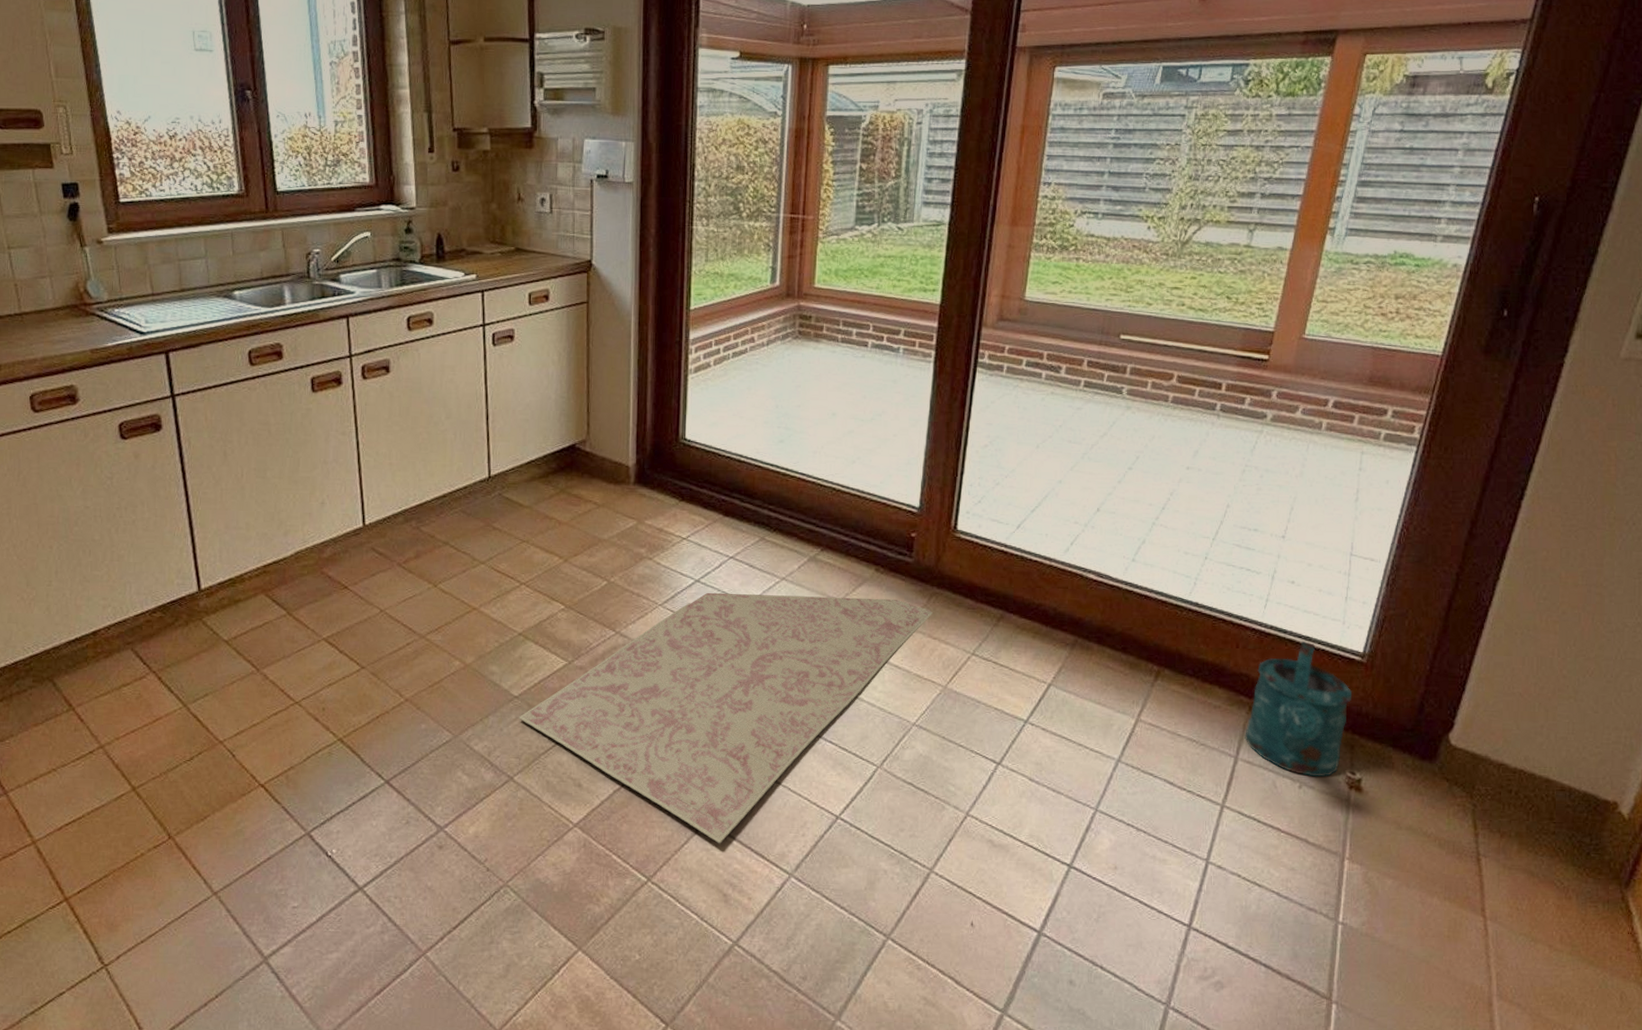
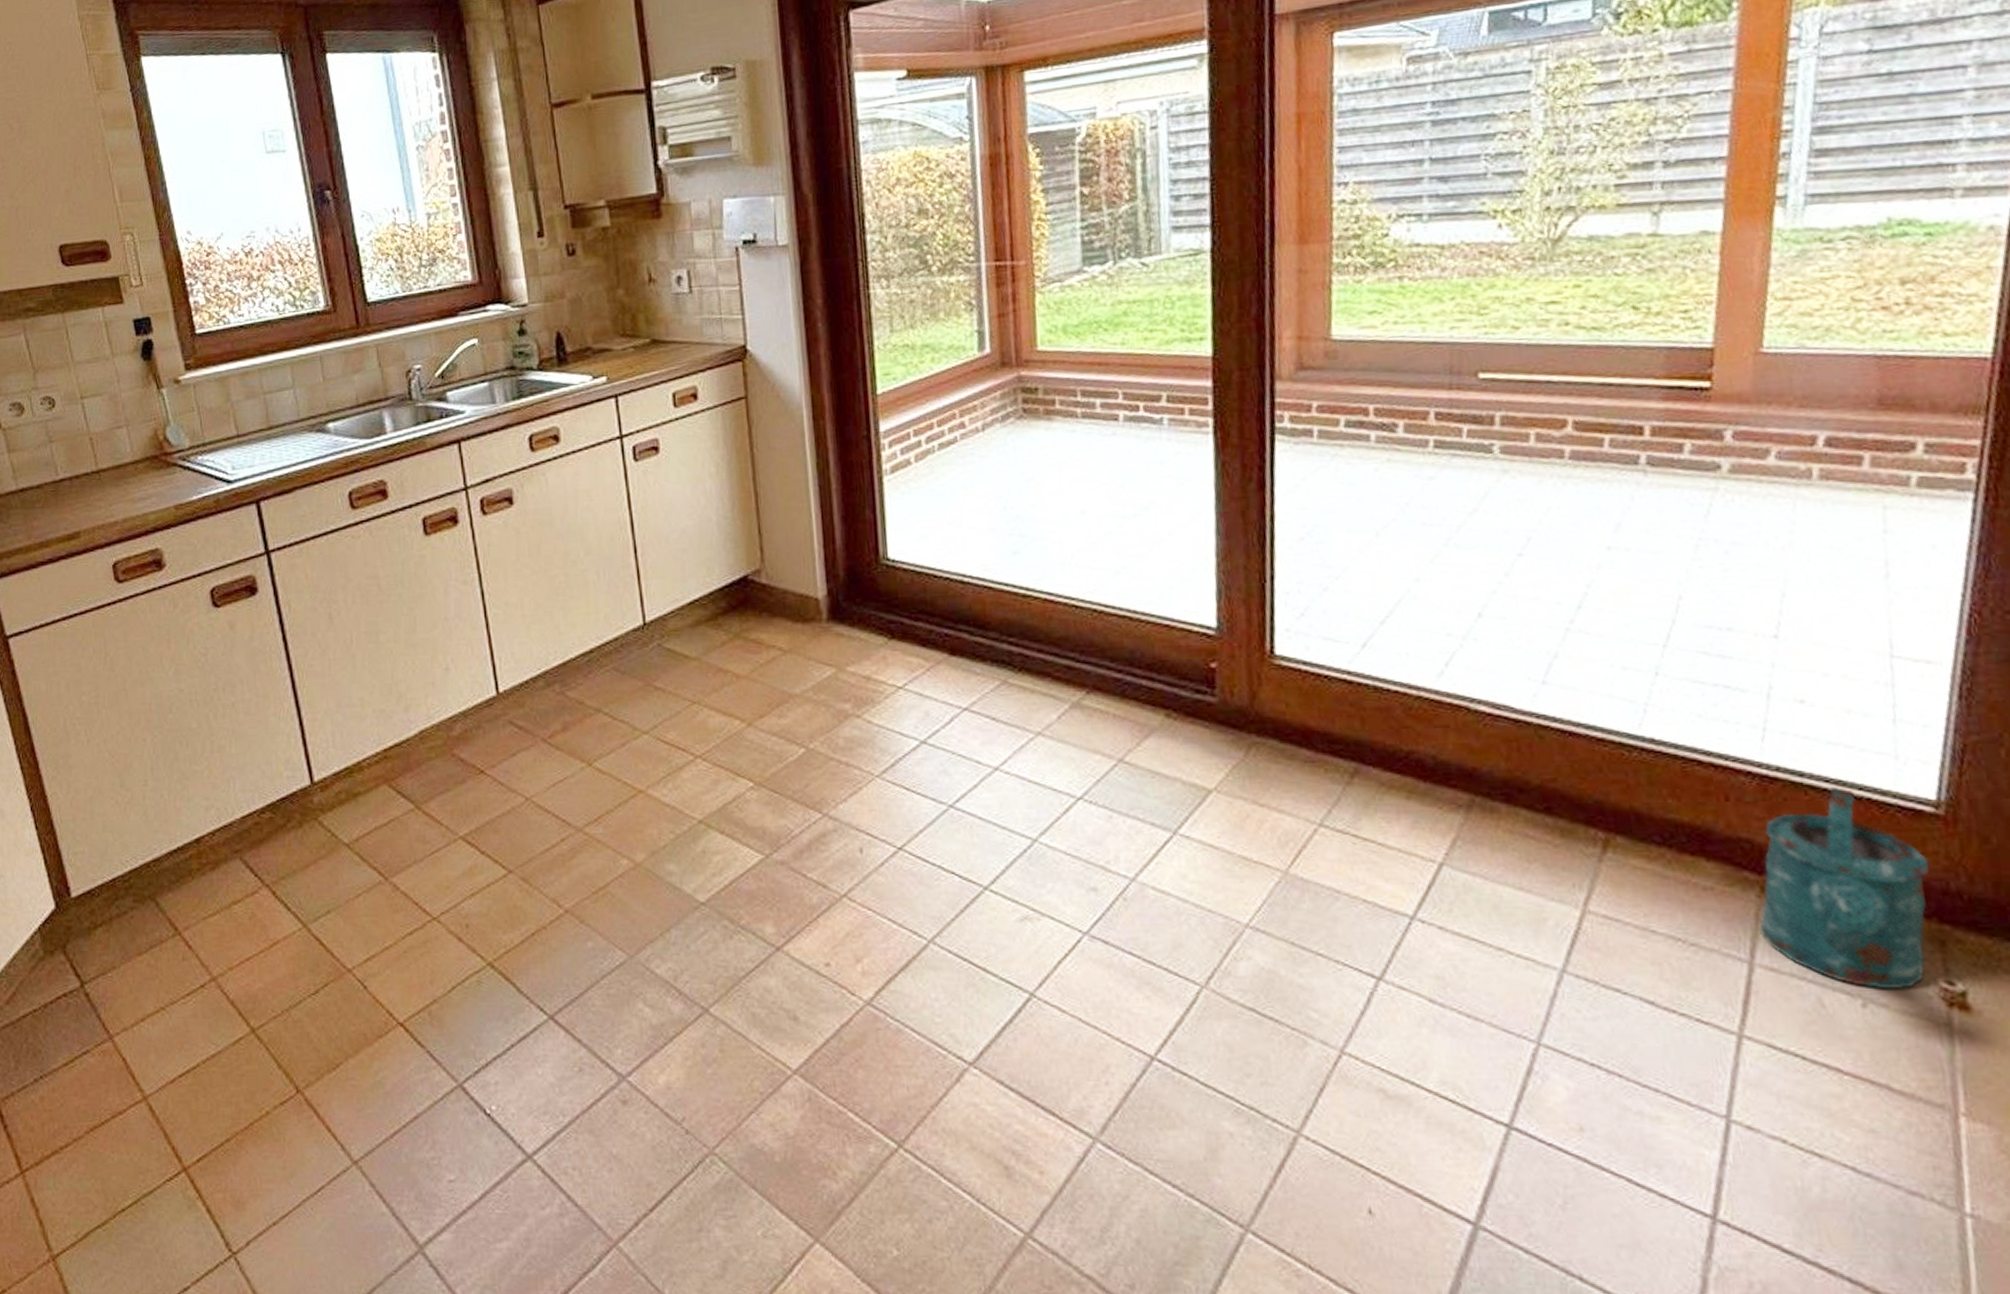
rug: present [519,592,932,844] -> none [709,753,1254,1097]

